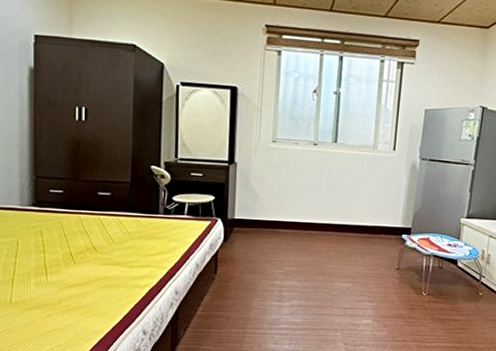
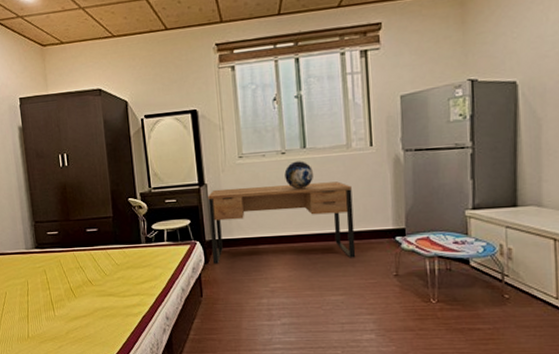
desk: none [231,169,372,250] -> present [208,181,356,264]
globe: none [313,154,341,180] -> present [284,161,314,189]

